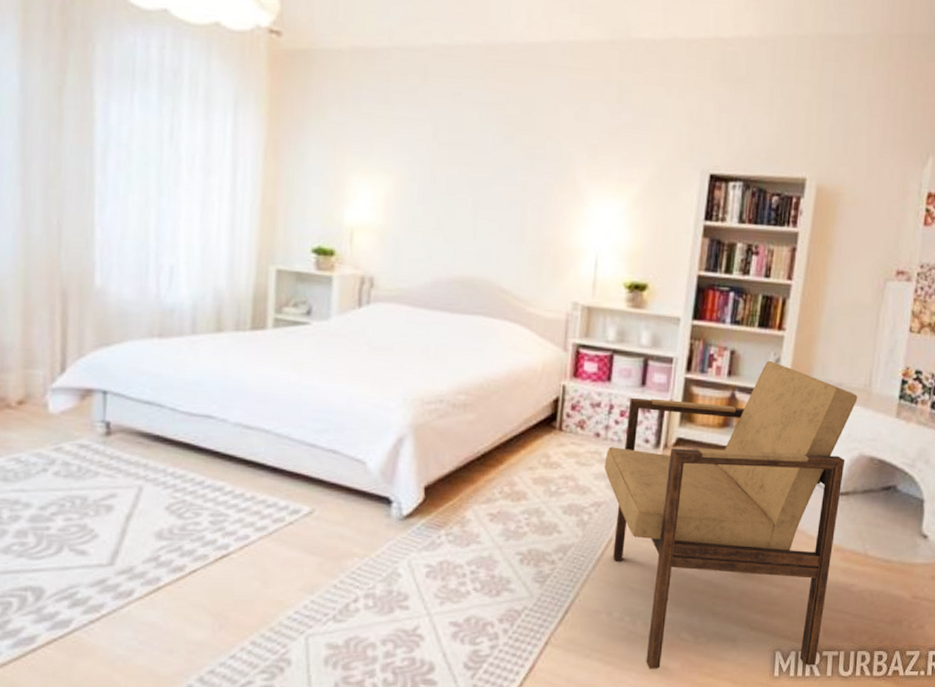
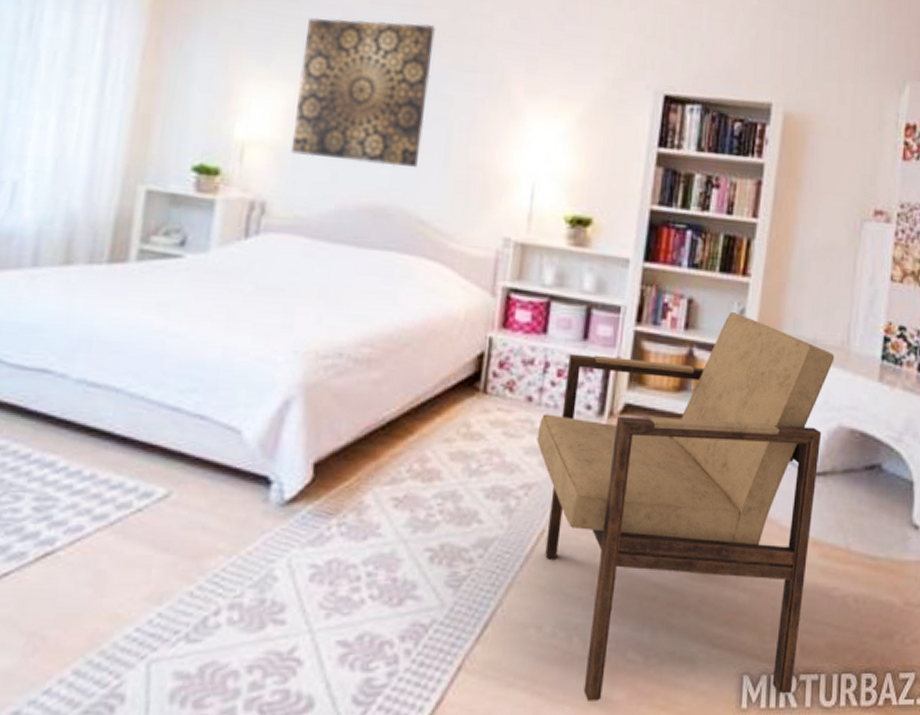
wall art: none [391,117,508,244] -> present [290,17,435,167]

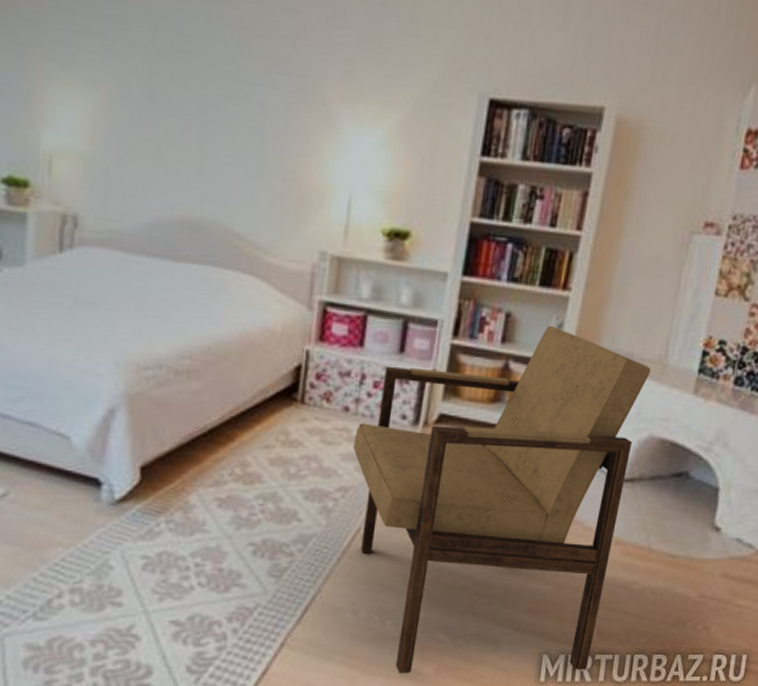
wall art: present [290,17,435,167] -> none [99,15,245,178]

